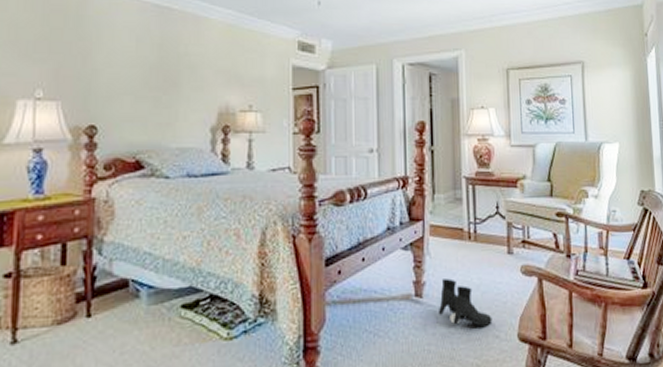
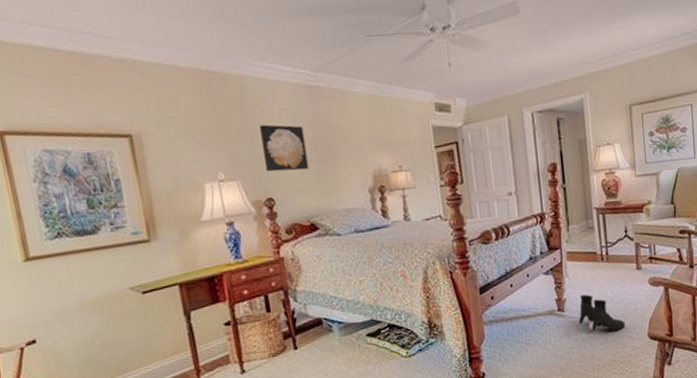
wall art: none [95,42,146,97] -> present [260,124,309,172]

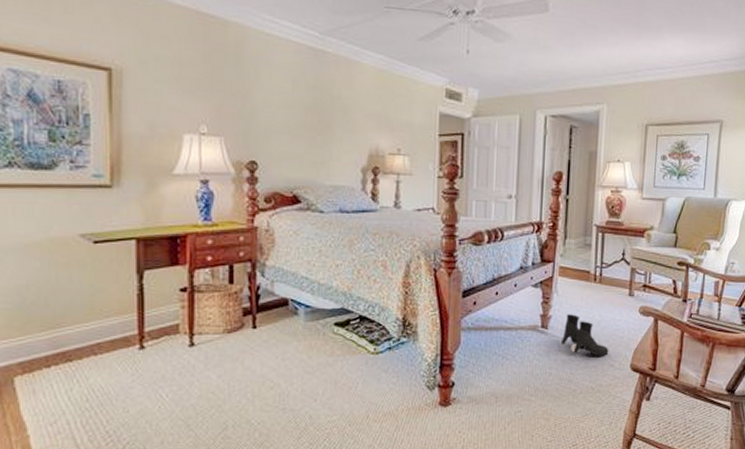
wall art: present [260,124,309,172] -> none [254,81,301,137]

